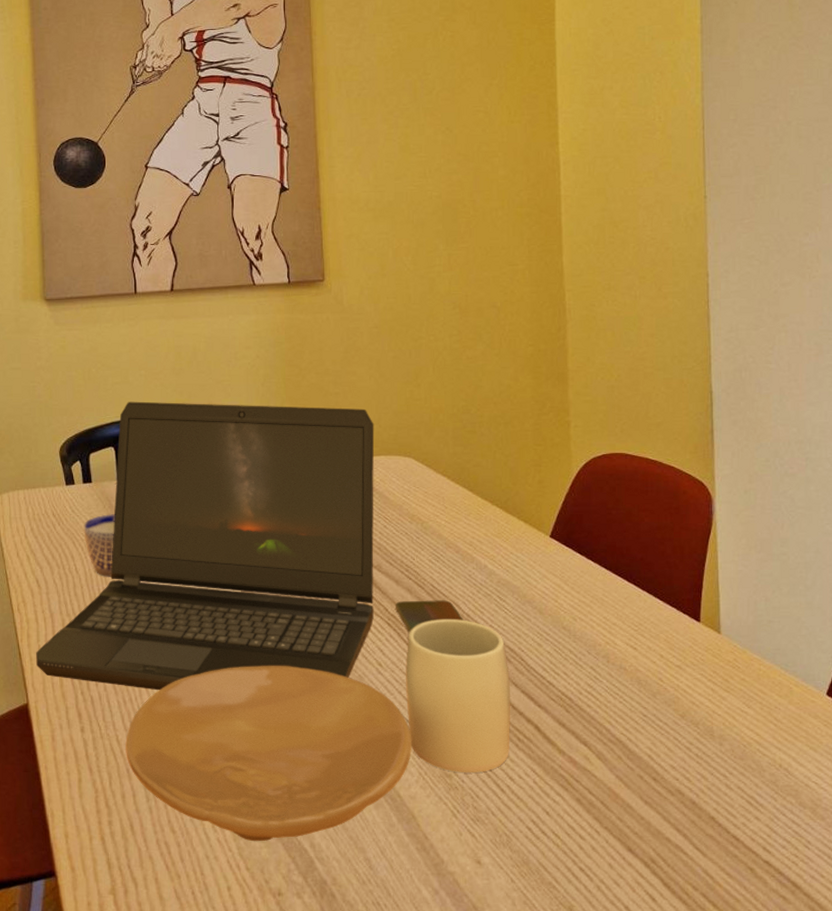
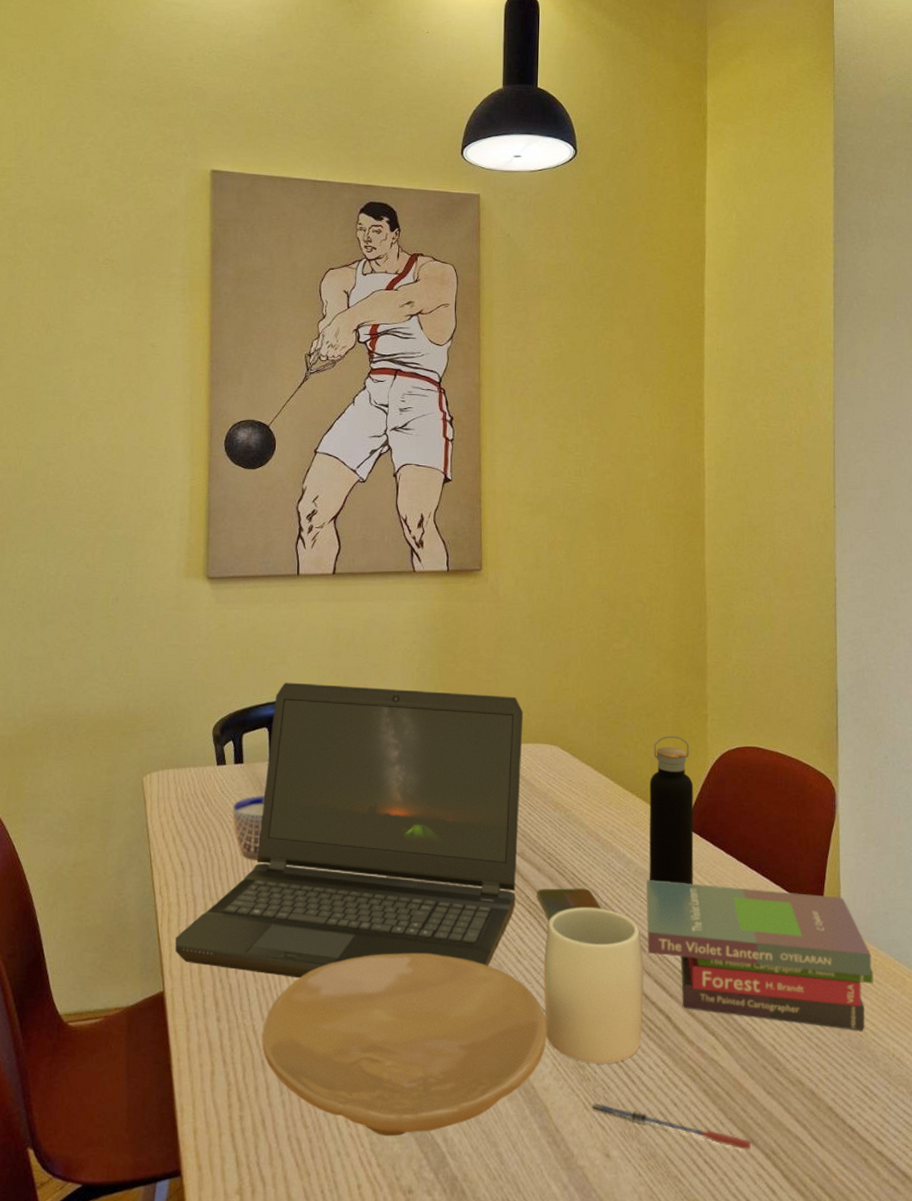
pen: none [461,812,629,859] -> present [592,1103,752,1151]
water bottle: none [510,444,560,595] -> present [649,736,694,884]
books: none [510,591,757,740] -> present [646,880,874,1030]

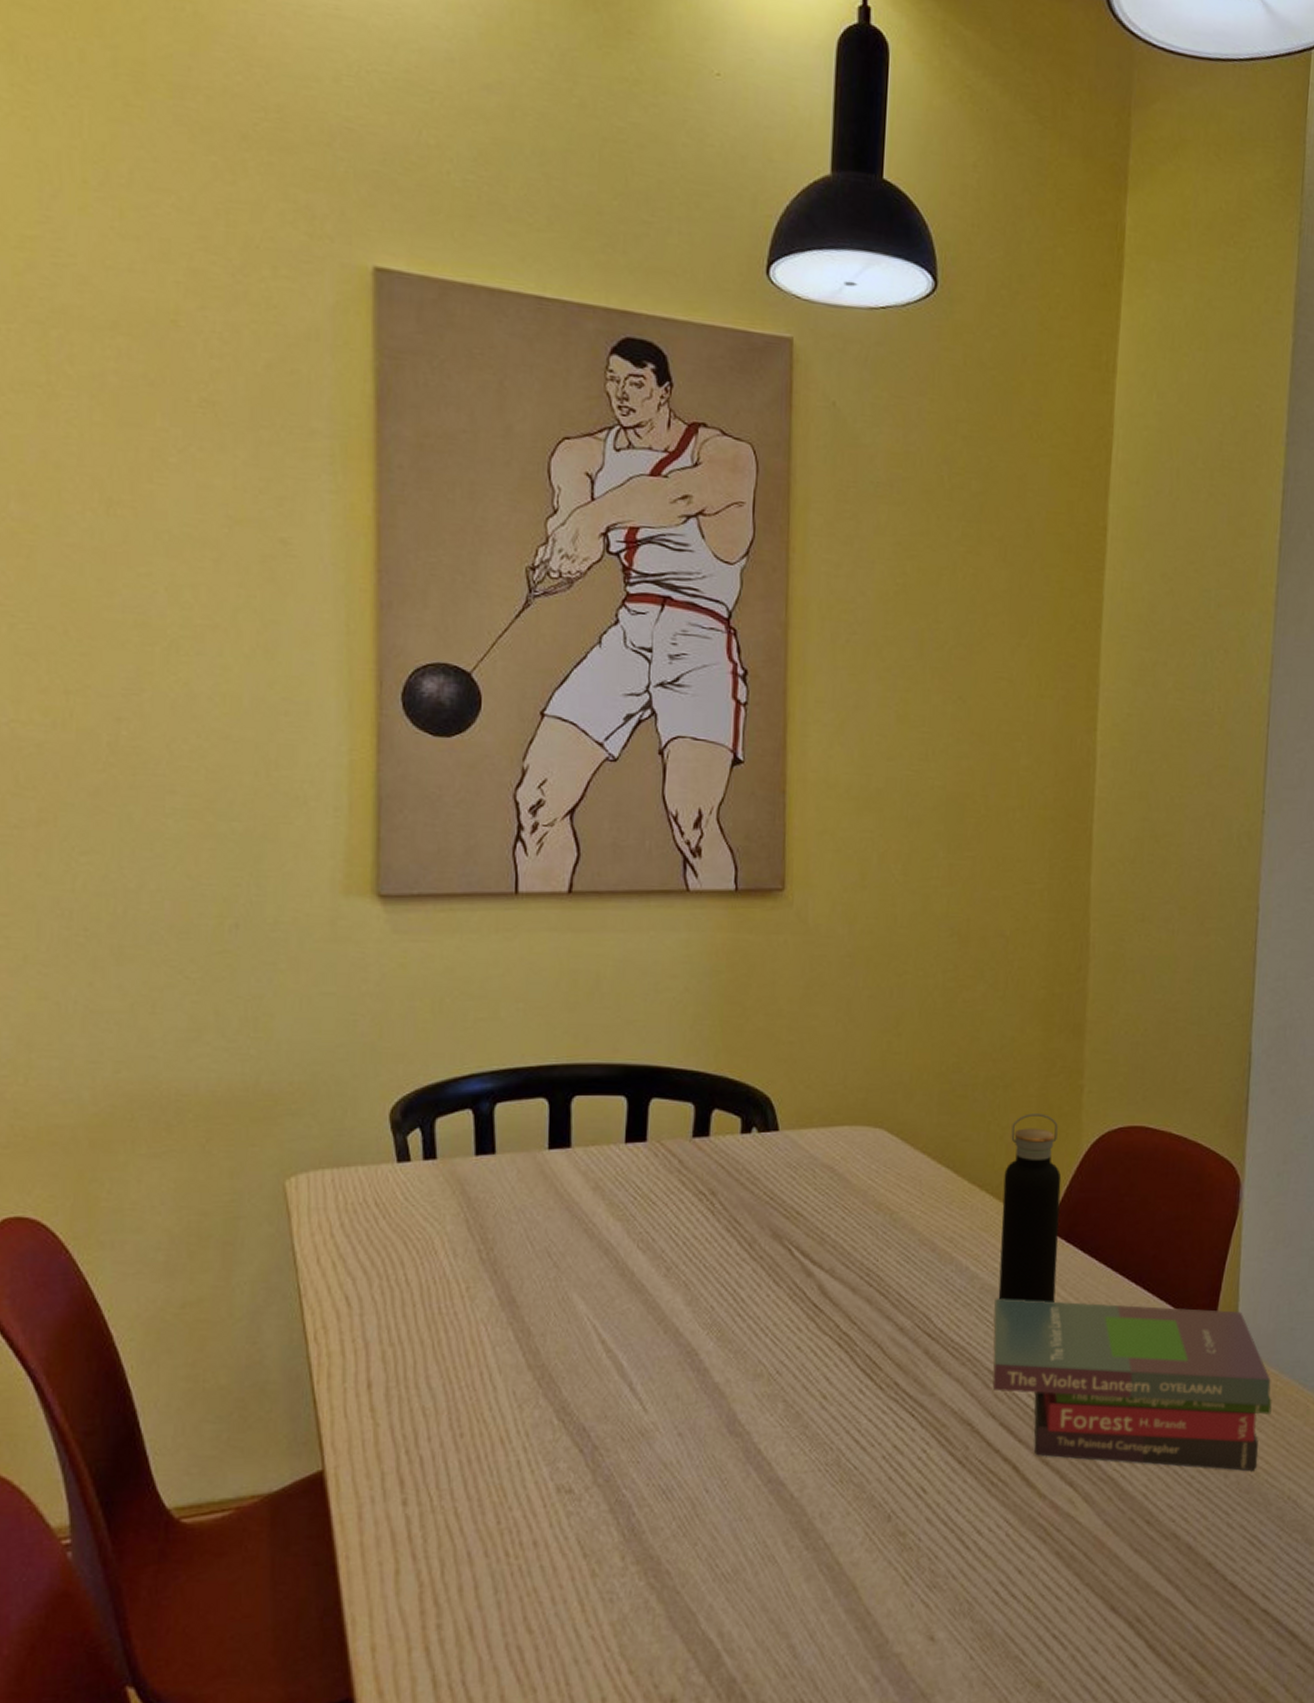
laptop computer: present [175,682,524,979] -> none [339,1045,838,1444]
cup: present [232,796,264,860] -> none [420,1203,468,1290]
bowl: present [261,953,548,1137] -> none [467,1403,860,1636]
smartphone: present [537,888,601,921] -> none [850,1312,935,1355]
mug: present [543,908,644,1064] -> none [855,1336,987,1530]
pen: present [592,1103,752,1151] -> none [914,1577,1112,1621]

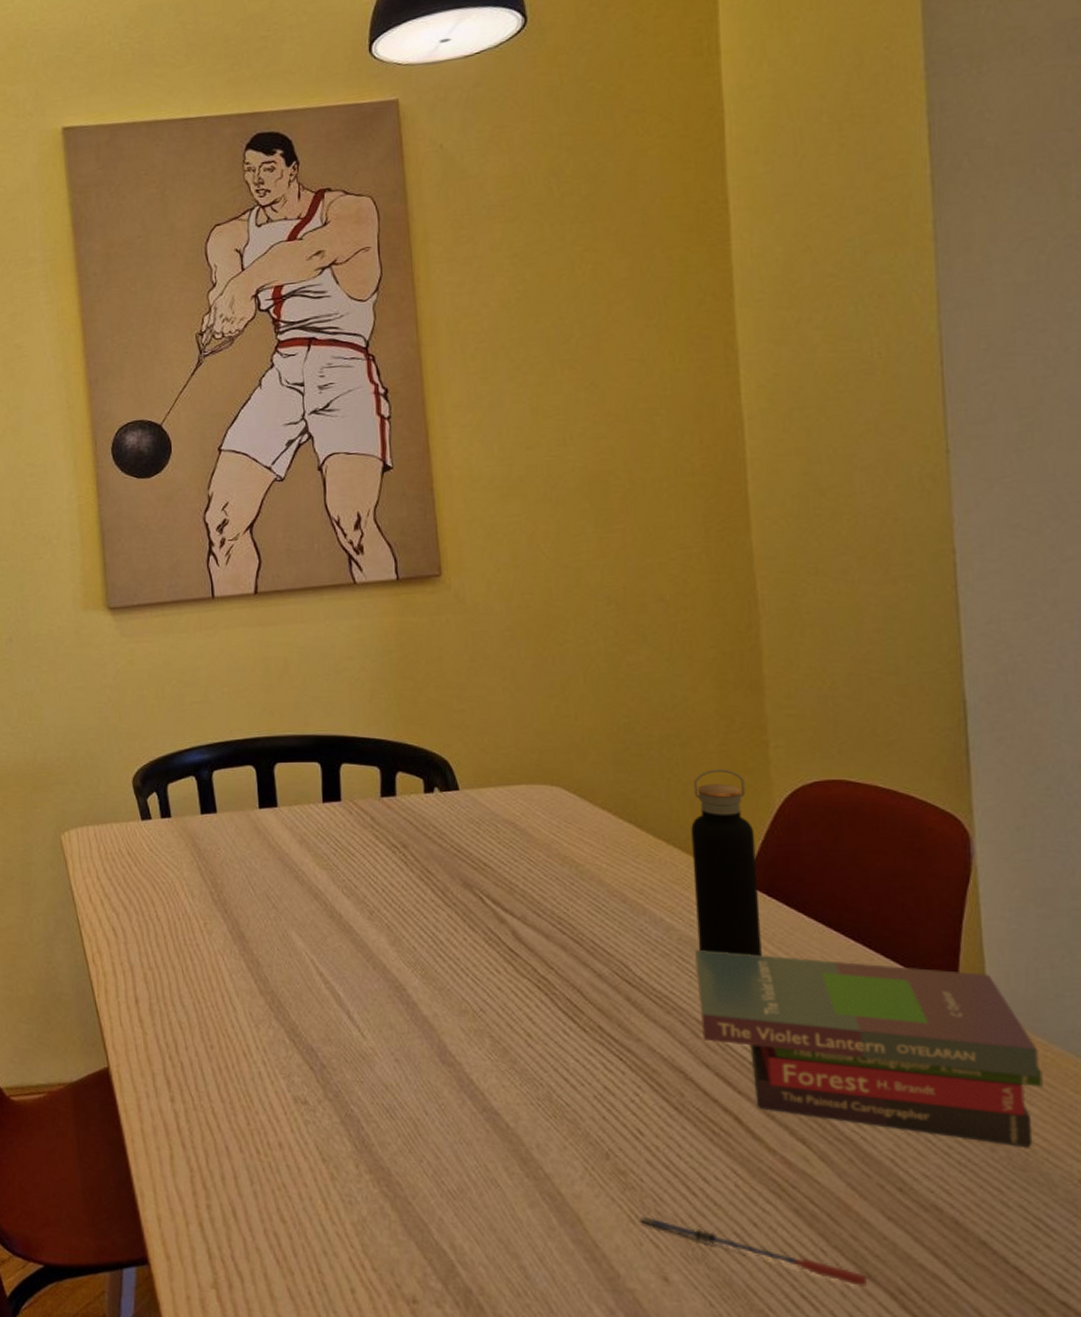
pen: none [914,1577,1112,1621] -> present [640,1217,868,1288]

